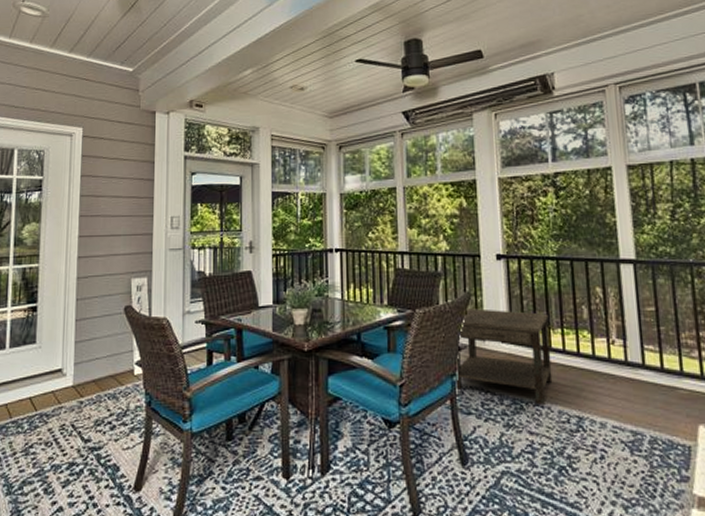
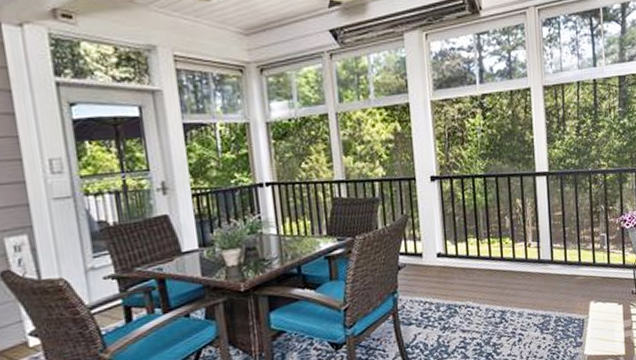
side table: present [454,308,553,405] -> none [396,226,481,307]

